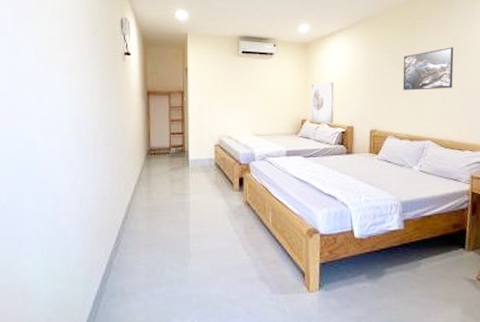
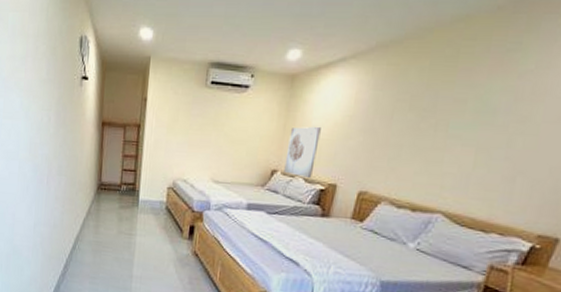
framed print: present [402,47,454,91] -> none [417,89,513,149]

